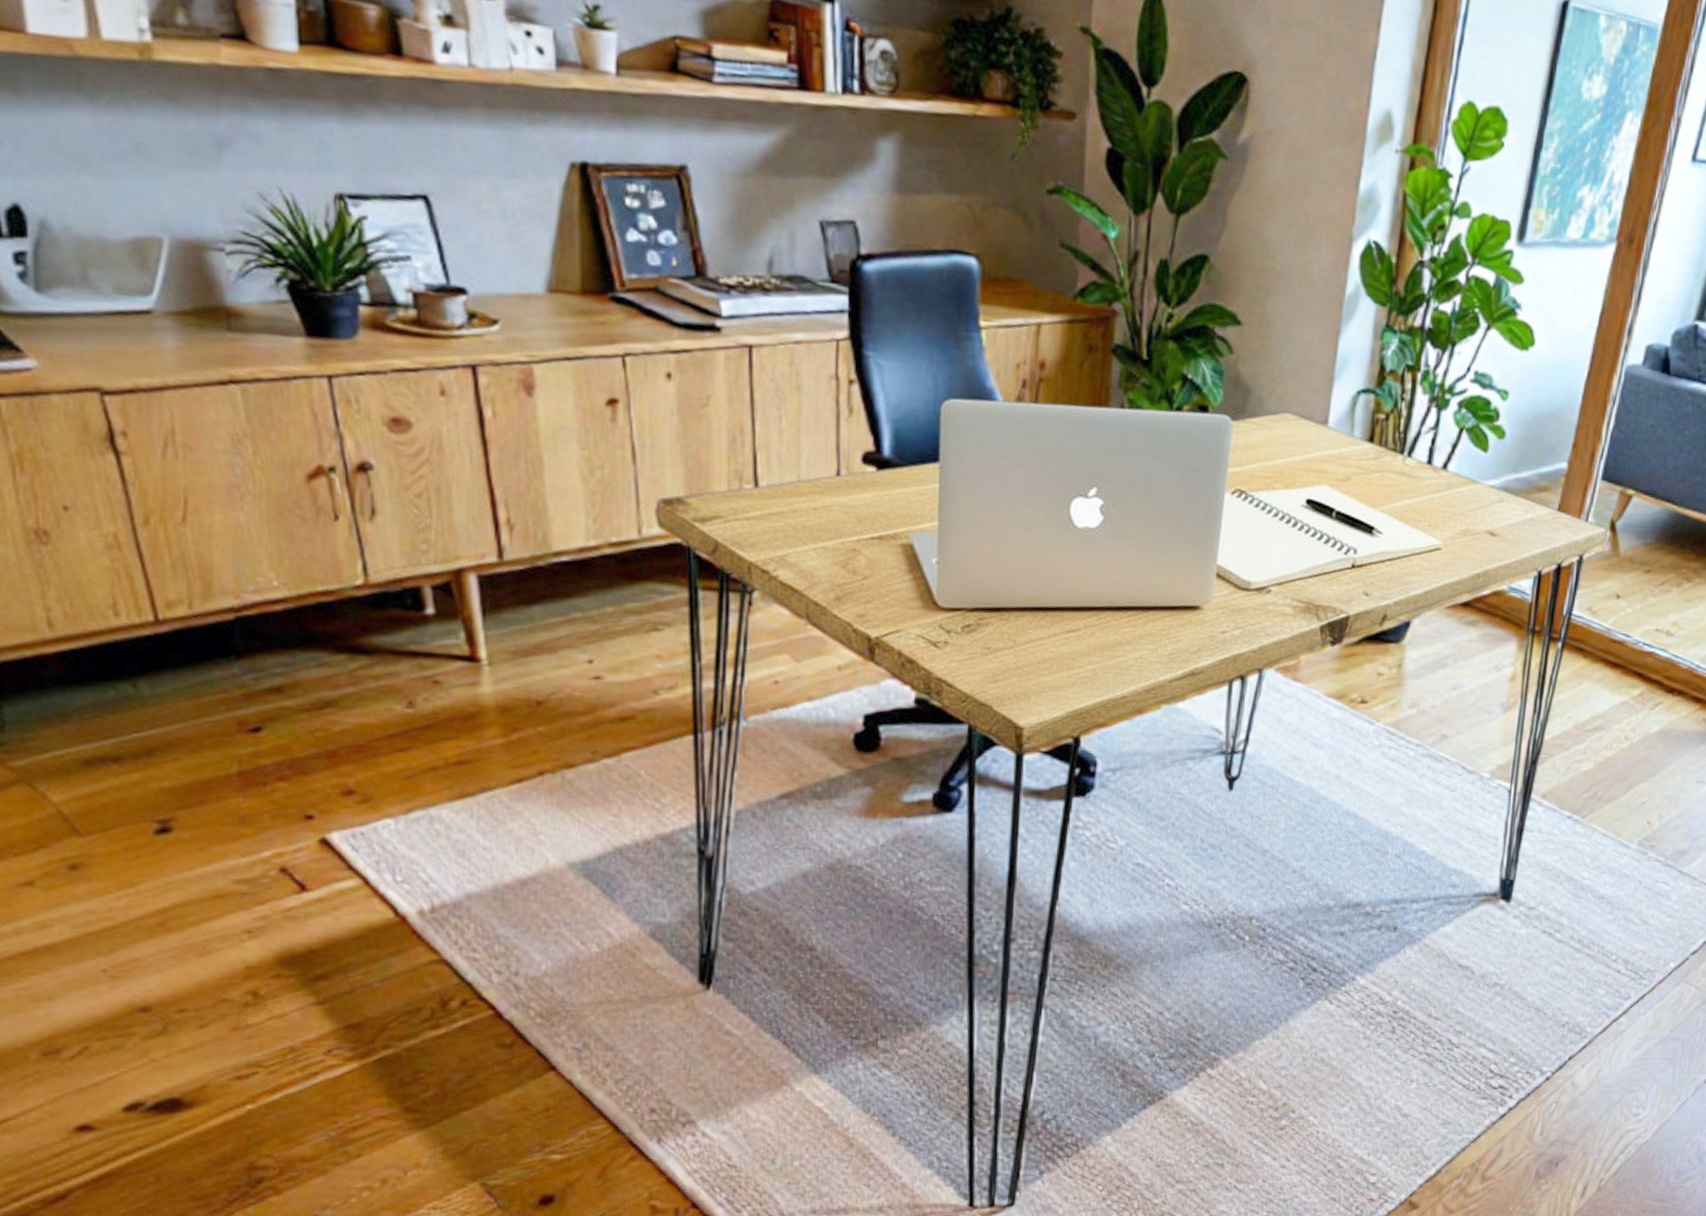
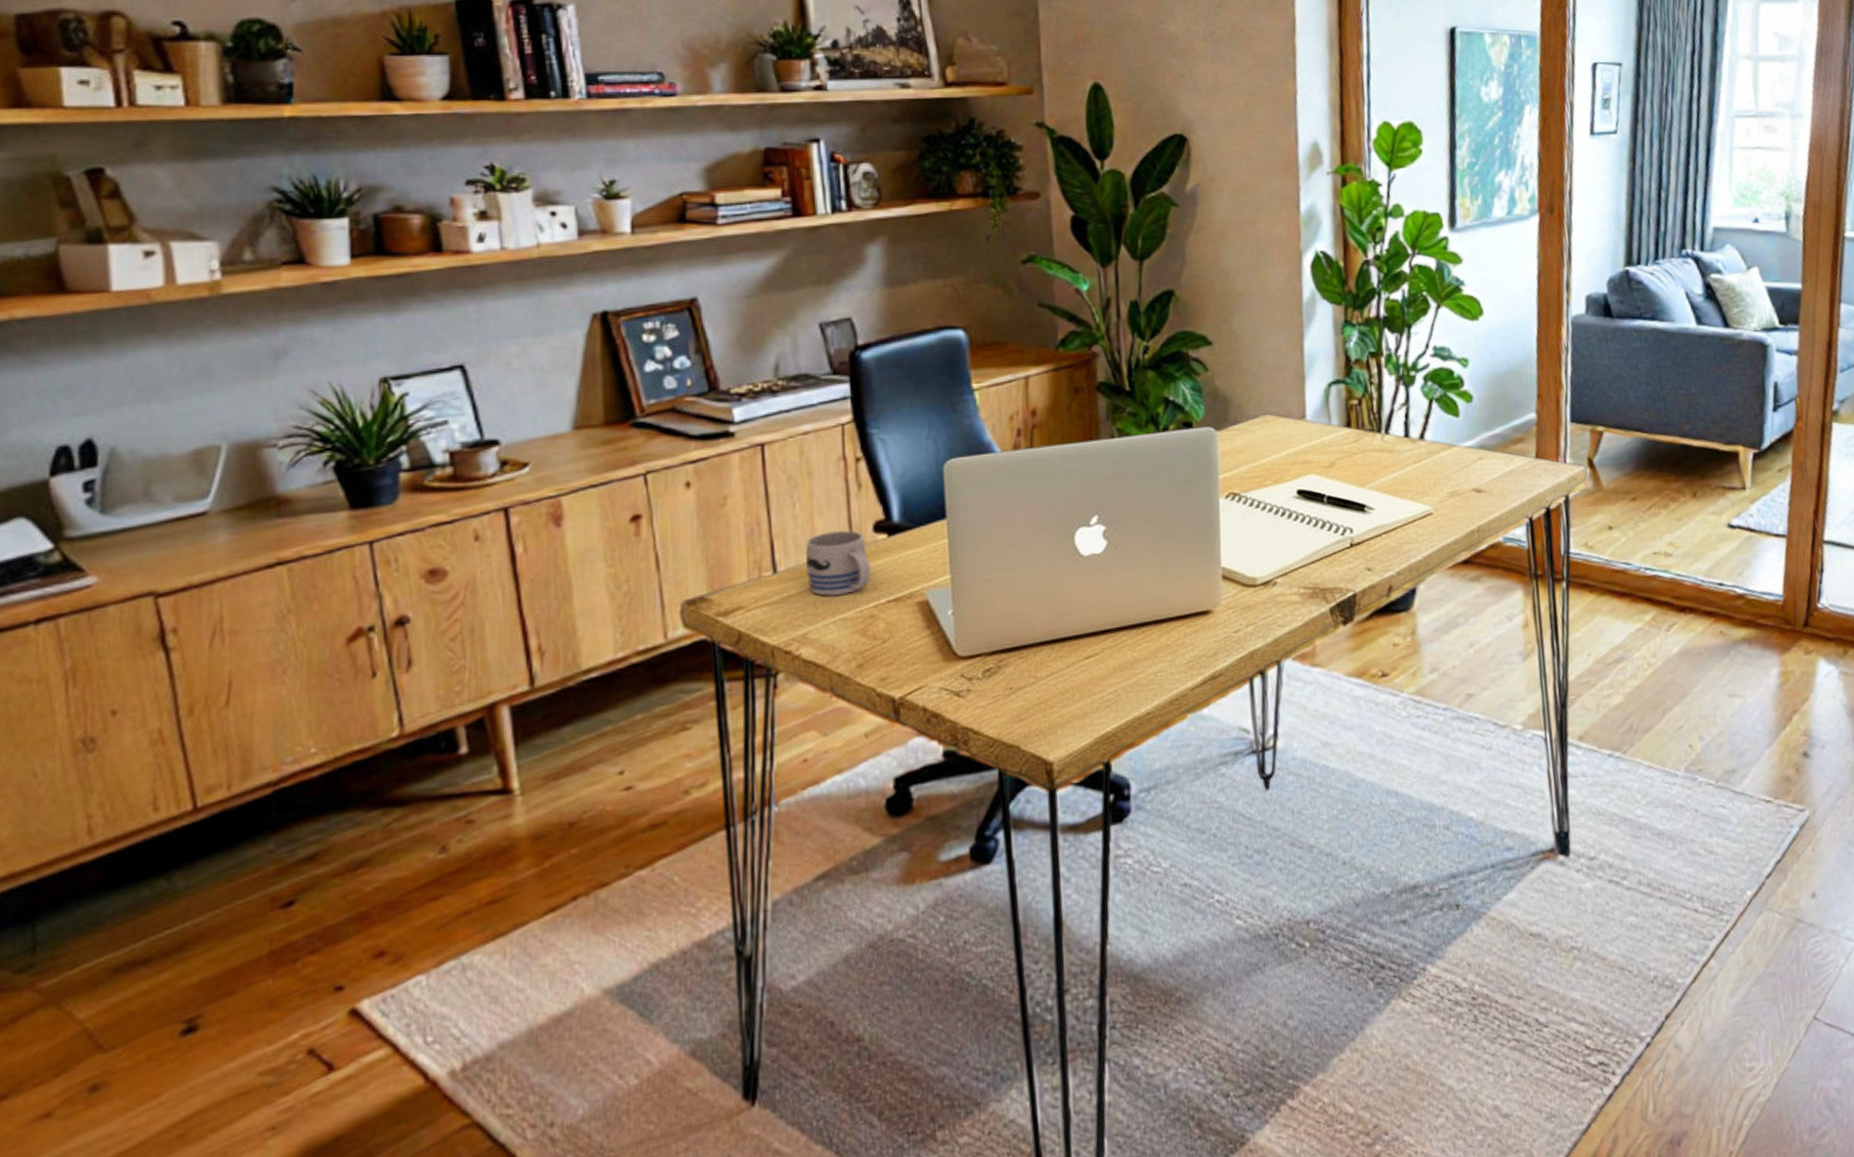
mug: none [789,454,856,523] -> present [806,530,871,596]

